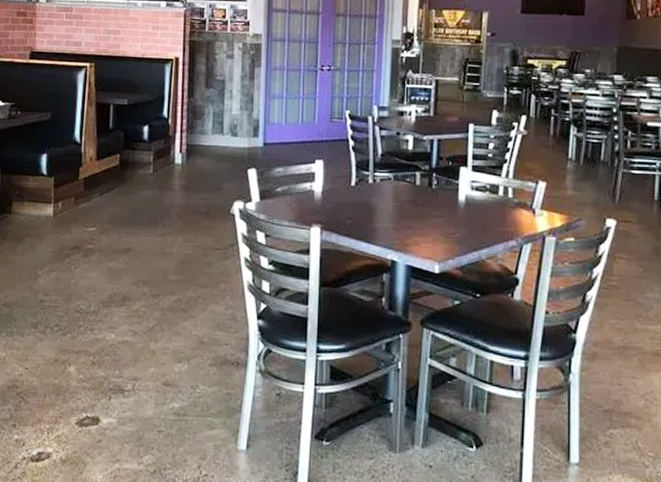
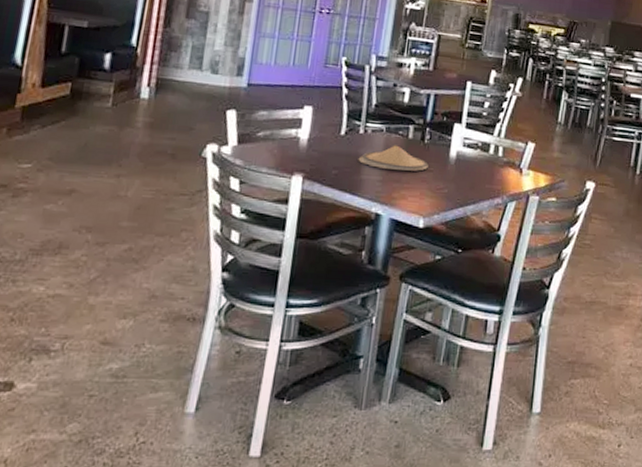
plate: none [370,192,438,218] -> present [358,145,428,172]

